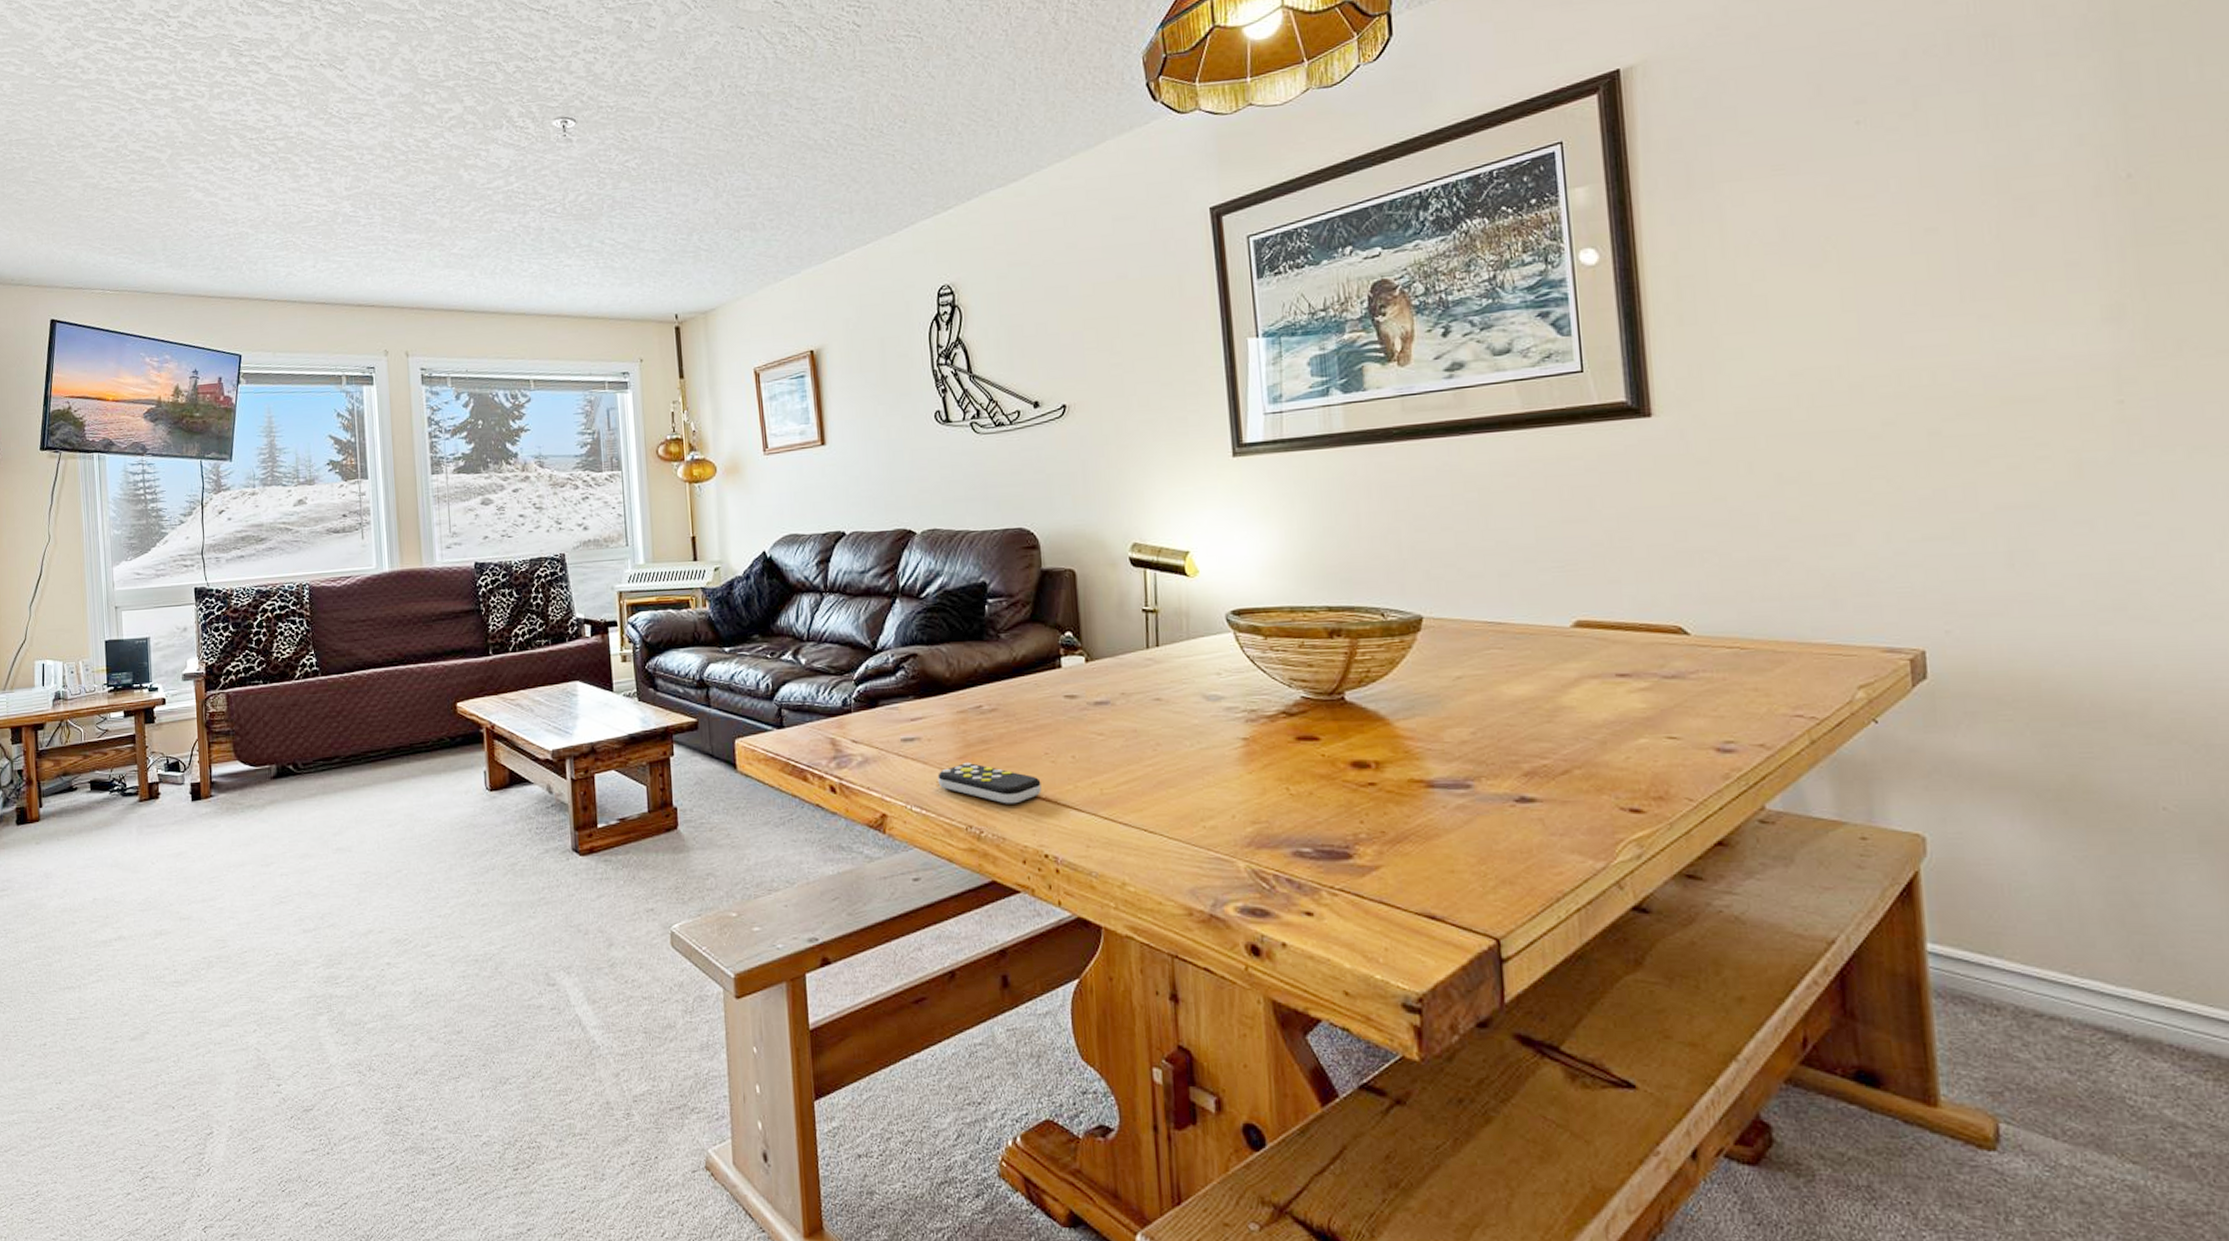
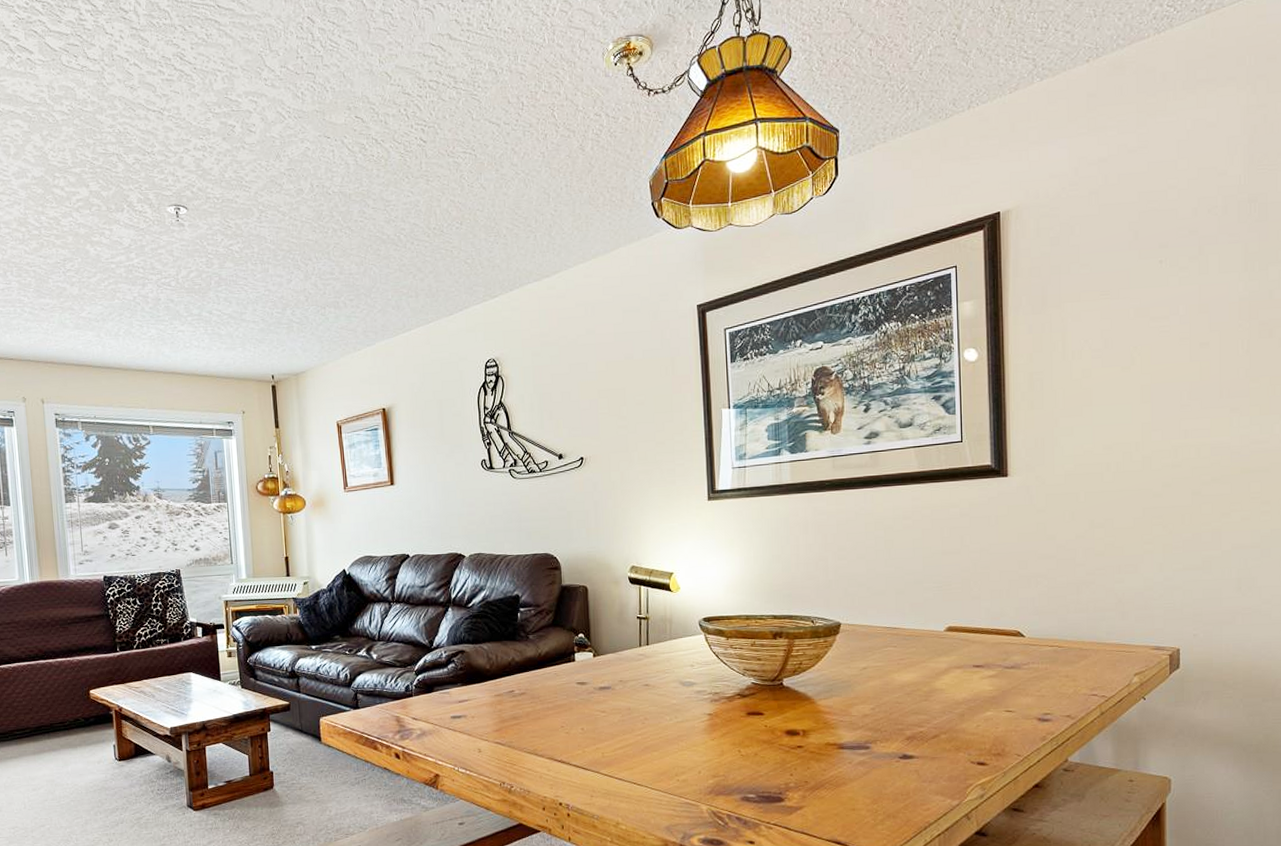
remote control: present [937,762,1042,804] -> none [479,733,558,765]

